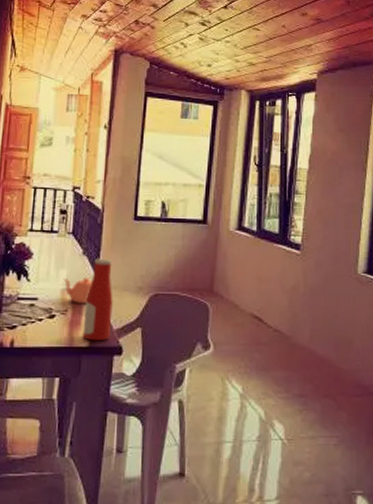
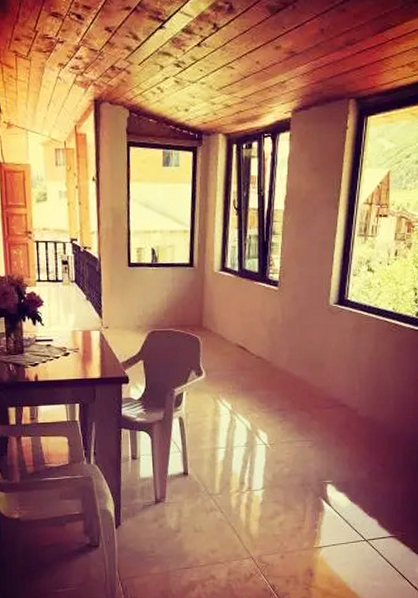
teapot: present [63,278,93,303] -> none [72,320,98,342]
bottle: present [82,258,113,341] -> none [93,302,118,373]

